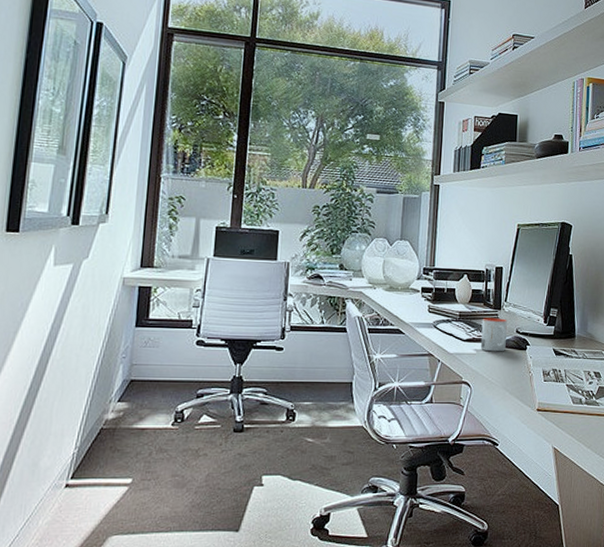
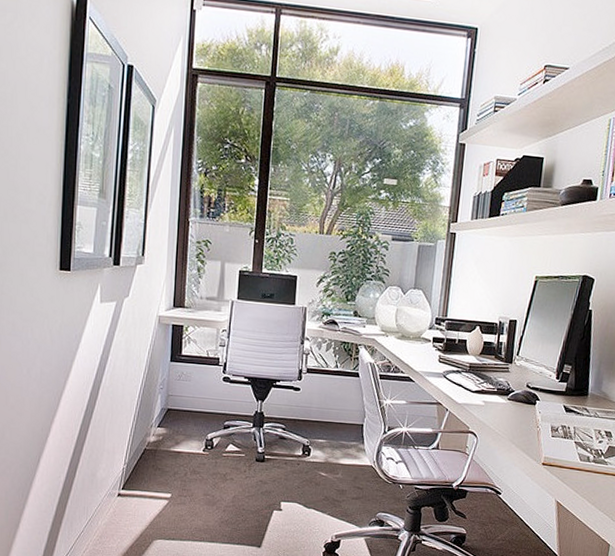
mug: present [480,318,507,352] -> none [488,370,518,405]

